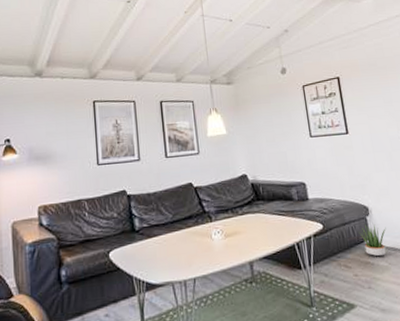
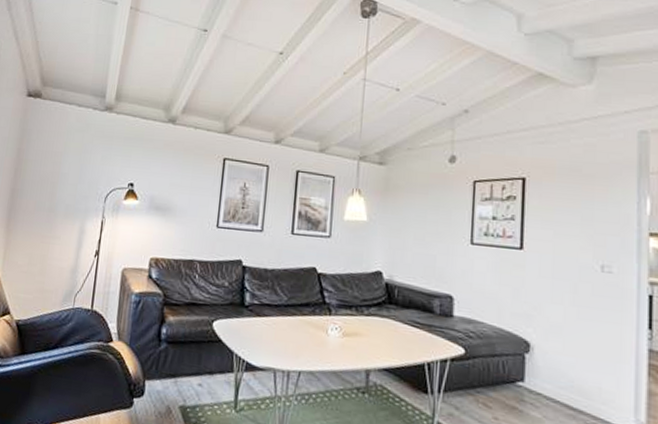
potted plant: present [359,224,386,257] -> none [510,363,549,406]

